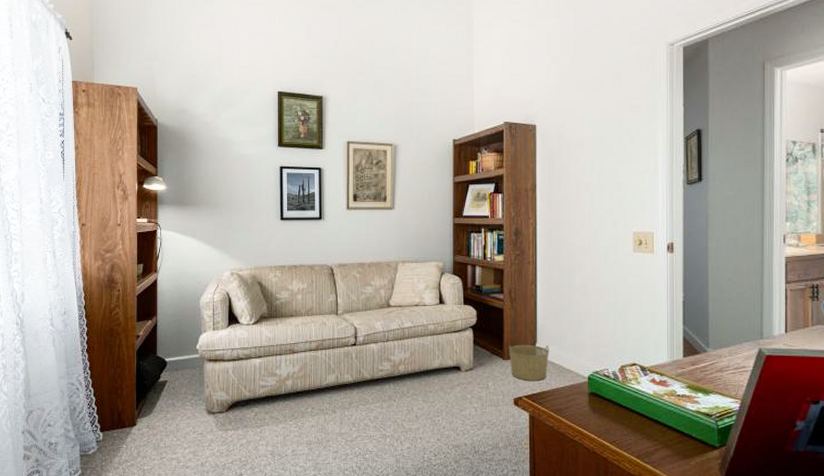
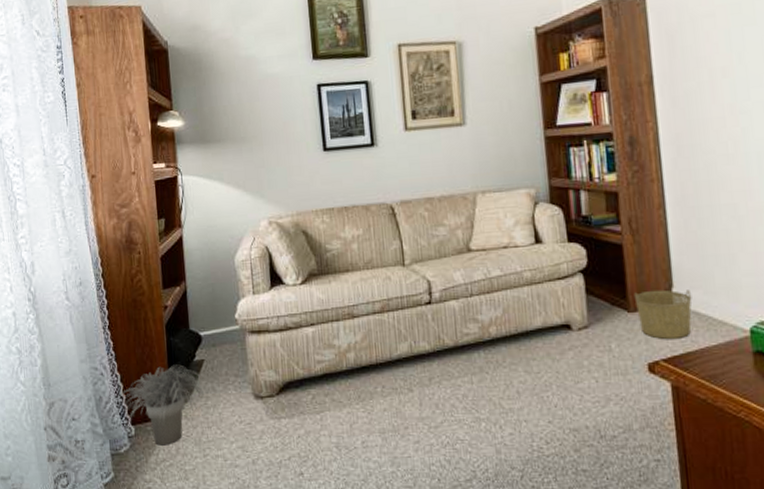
potted plant: none [91,383,166,449] -> present [119,364,204,446]

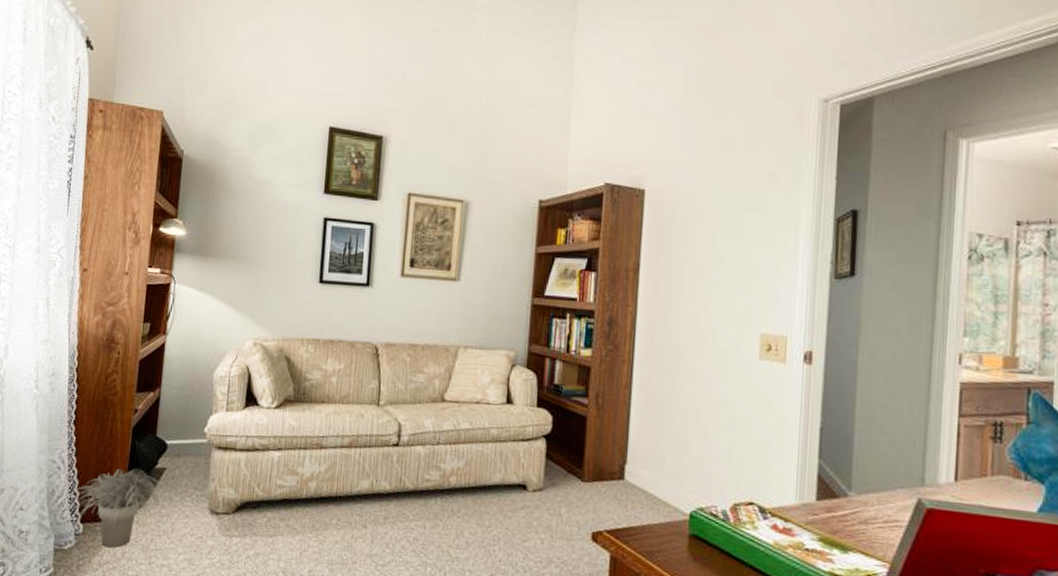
basket: present [634,289,692,340] -> none [589,463,643,514]

